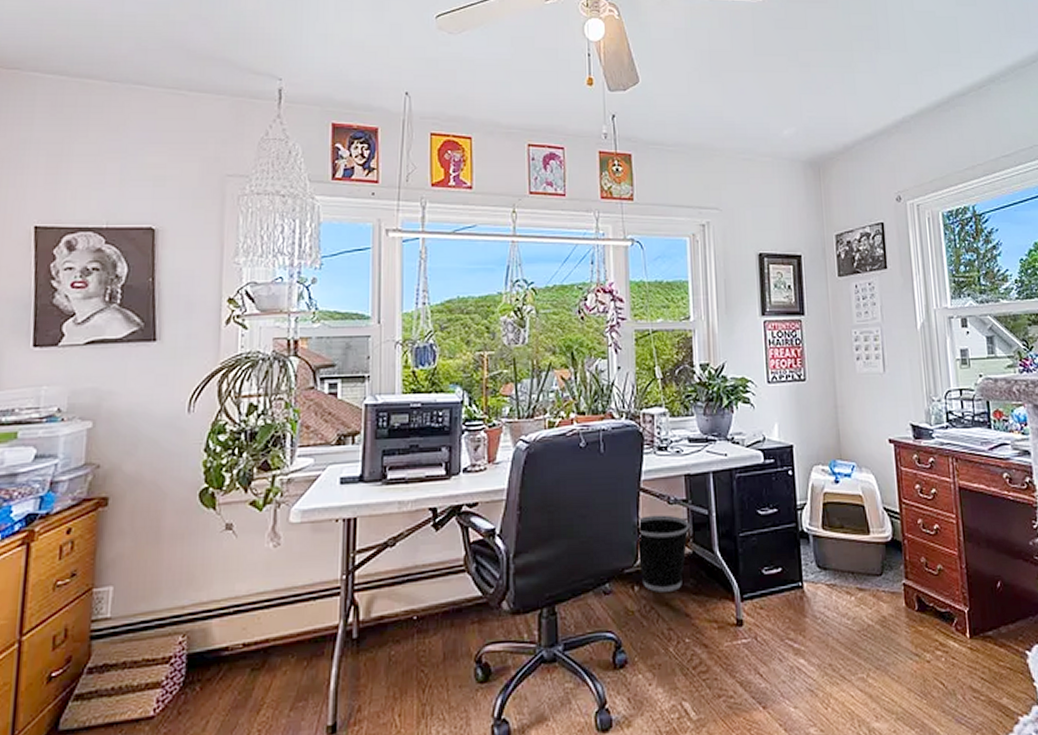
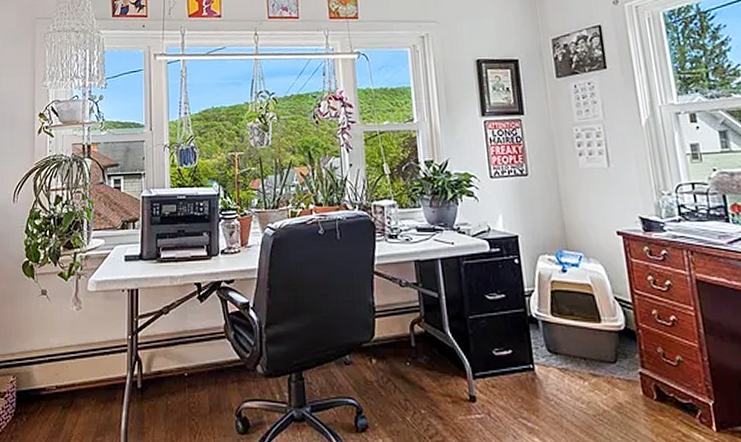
wastebasket: present [637,515,690,592] -> none [372,296,421,366]

